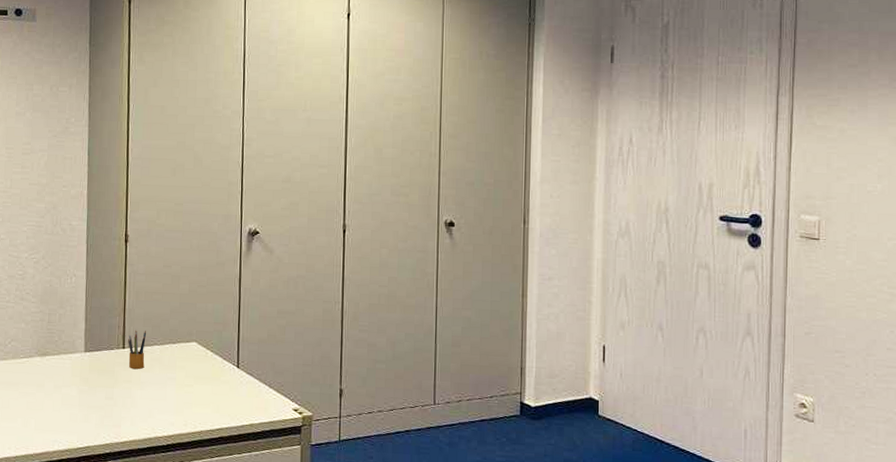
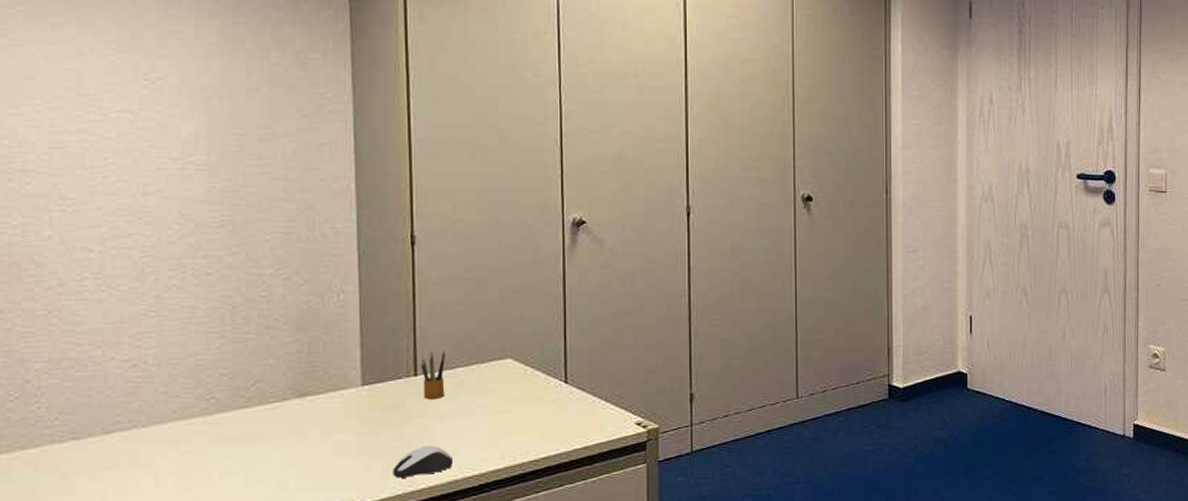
computer mouse: none [104,406,149,431] -> present [393,445,454,478]

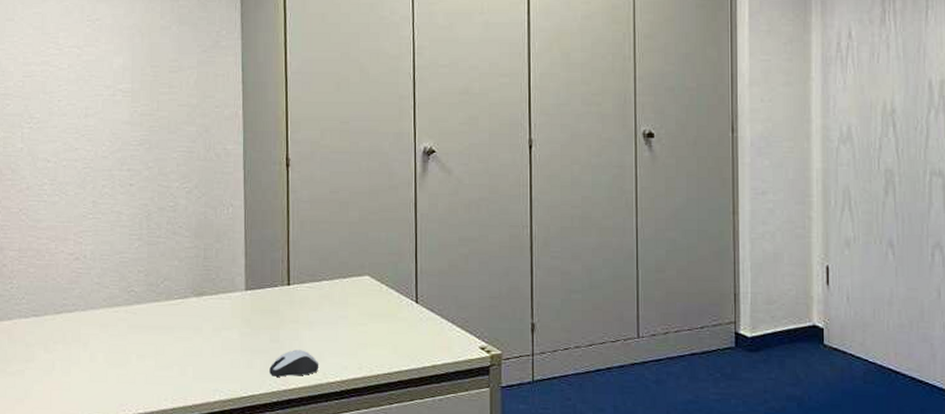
pencil box: present [421,351,445,400] -> none [293,264,313,308]

